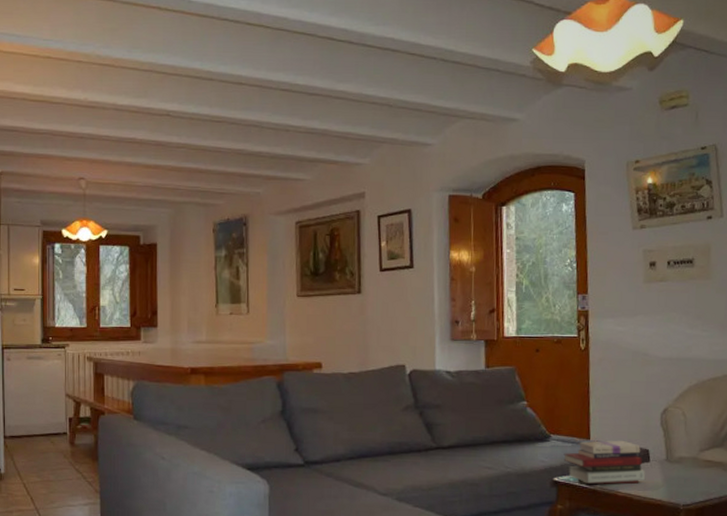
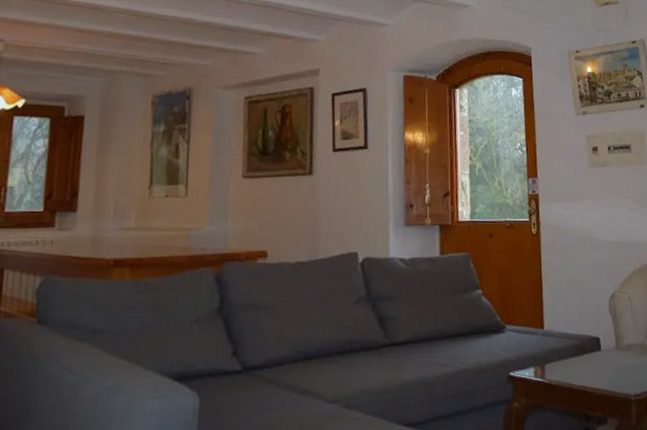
books: present [564,440,645,484] -> none [519,328,597,377]

